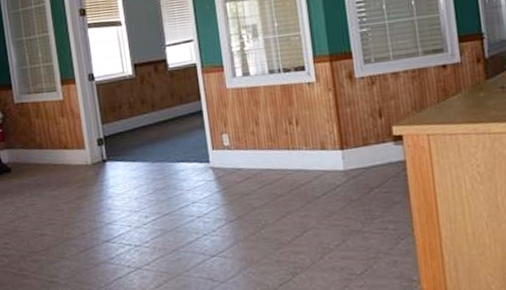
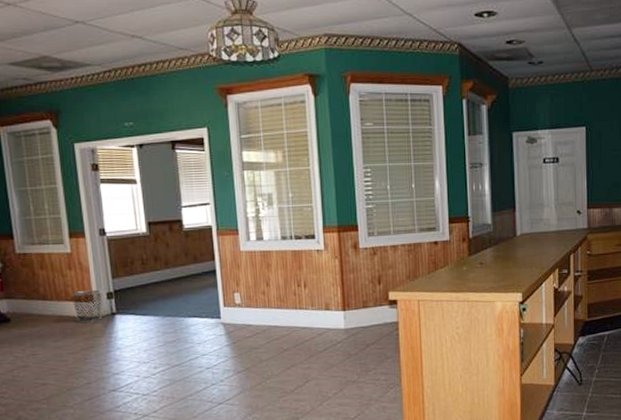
waste bin: none [64,136,94,171] -> present [71,289,102,323]

